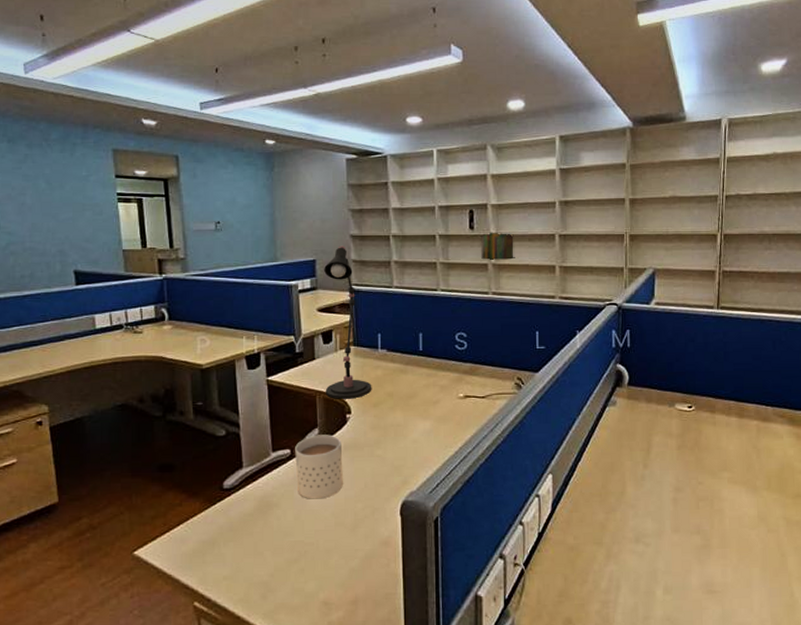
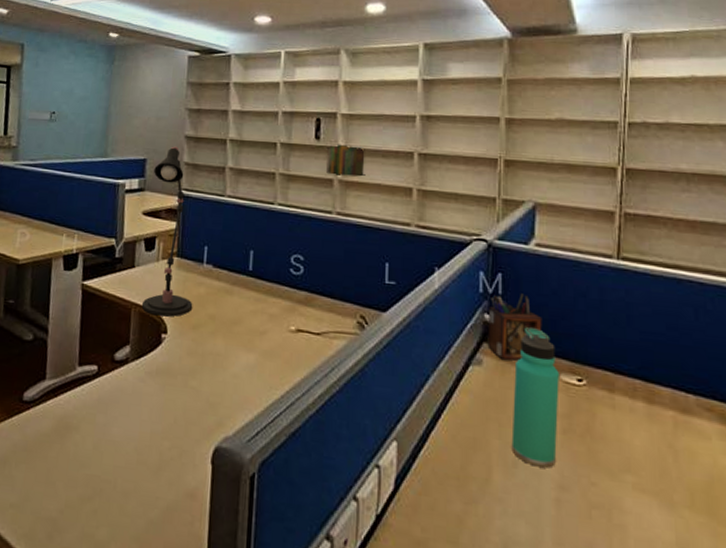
mug: present [295,434,343,499] -> none [100,353,154,429]
desk organizer: none [620,344,662,398] -> present [487,293,542,361]
thermos bottle: none [640,370,675,477] -> present [511,326,559,468]

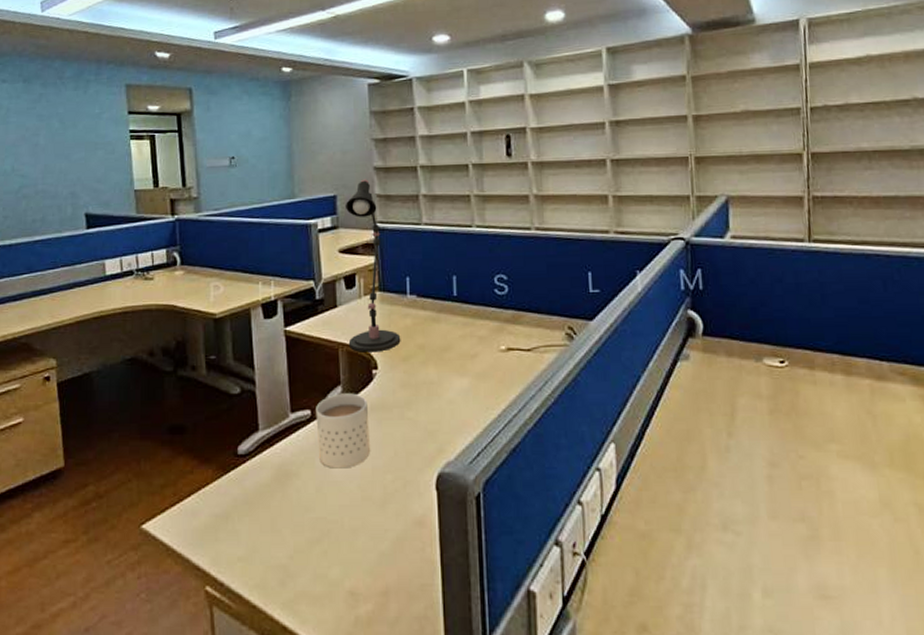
mug: none [100,353,154,429] -> present [316,393,370,469]
books: present [326,145,365,177] -> none [520,160,559,191]
desk organizer: present [487,293,542,361] -> none [691,286,744,351]
thermos bottle: present [511,326,559,468] -> none [720,317,766,449]

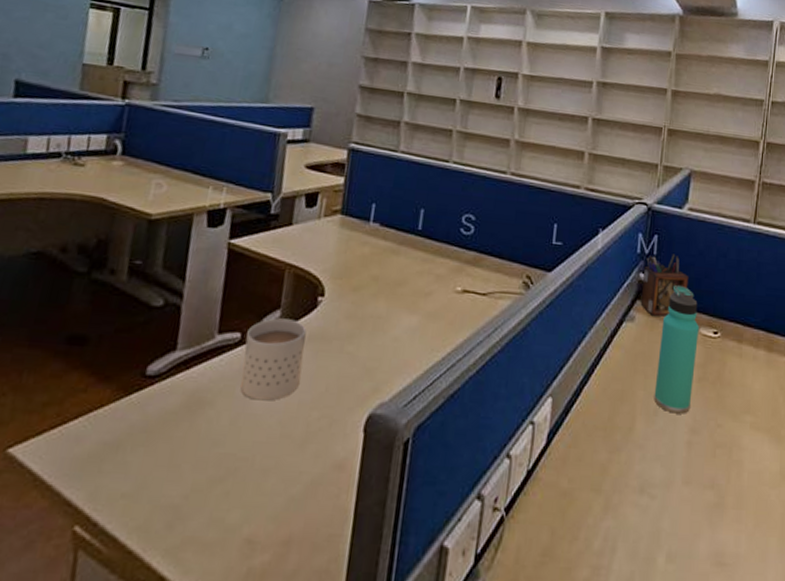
desk lamp: present [346,179,401,352] -> none [297,95,356,279]
desk organizer: none [691,286,744,351] -> present [640,254,689,317]
thermos bottle: none [720,317,766,449] -> present [654,284,699,414]

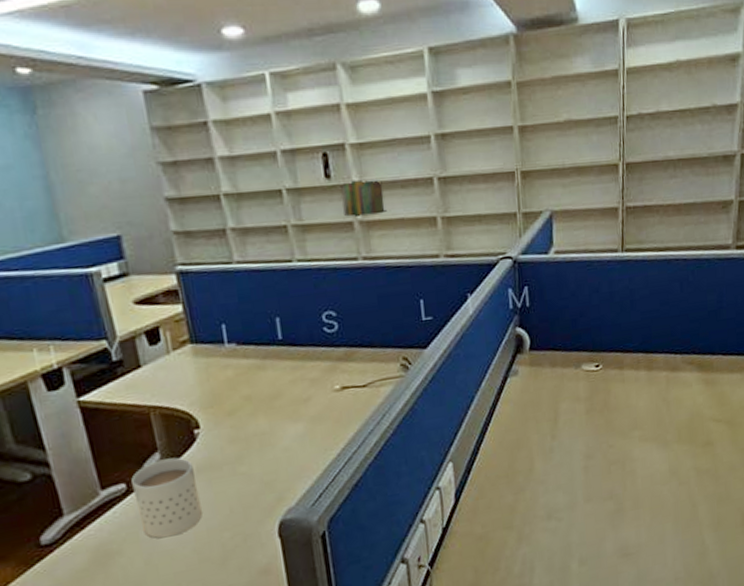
books: none [504,105,543,139] -> present [341,180,384,217]
desk organizer: present [640,254,689,317] -> none [519,301,565,365]
thermos bottle: present [654,284,699,414] -> none [545,329,583,447]

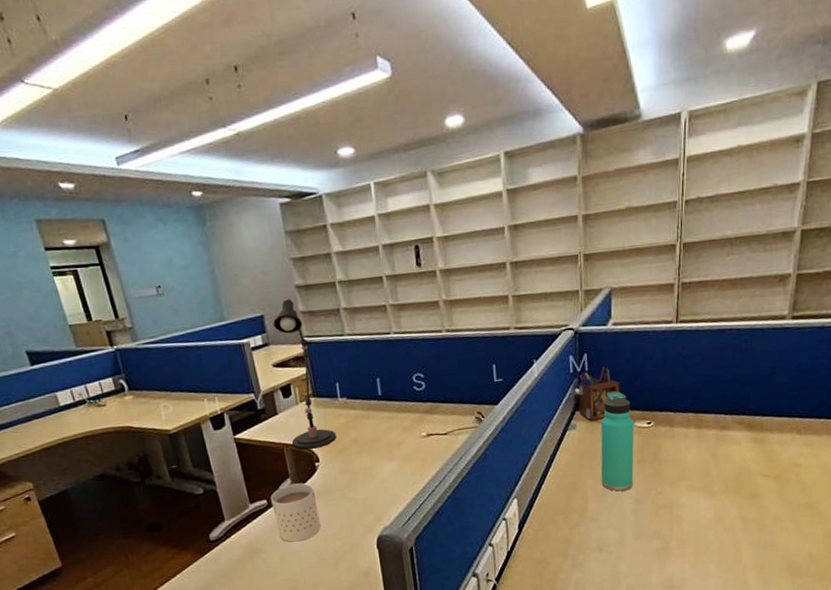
desk lamp: none [134,213,224,413] -> present [273,297,337,450]
books: present [341,180,384,217] -> none [429,267,464,298]
desk organizer: none [519,301,565,365] -> present [579,366,620,421]
thermos bottle: none [545,329,583,447] -> present [600,391,634,492]

